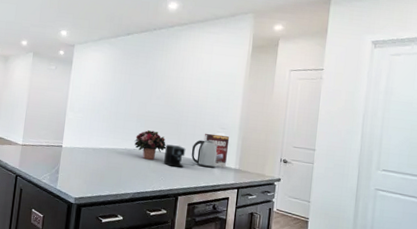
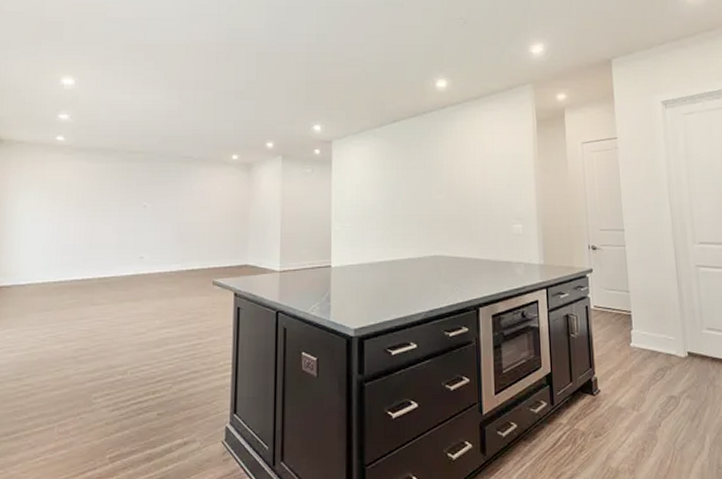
bouquet: present [134,130,166,161] -> none [418,232,456,269]
coffee maker: present [164,144,195,169] -> none [456,246,494,274]
kettle: present [191,139,218,169] -> none [486,234,517,269]
cereal box: present [203,133,230,168] -> none [498,226,529,265]

